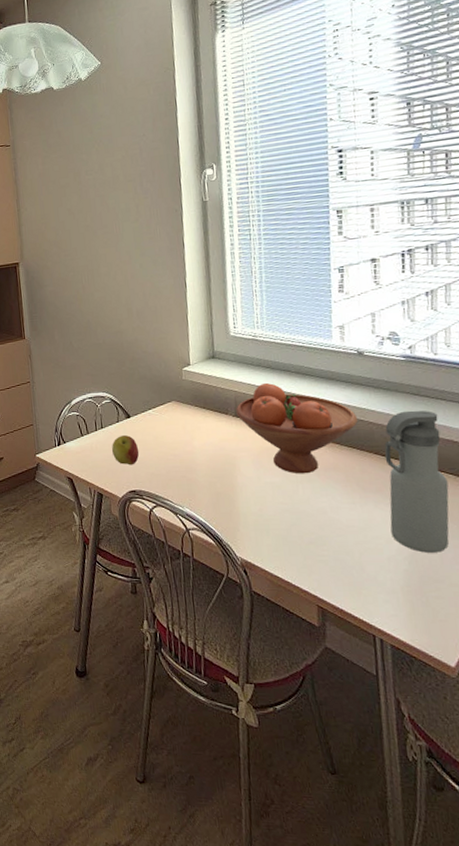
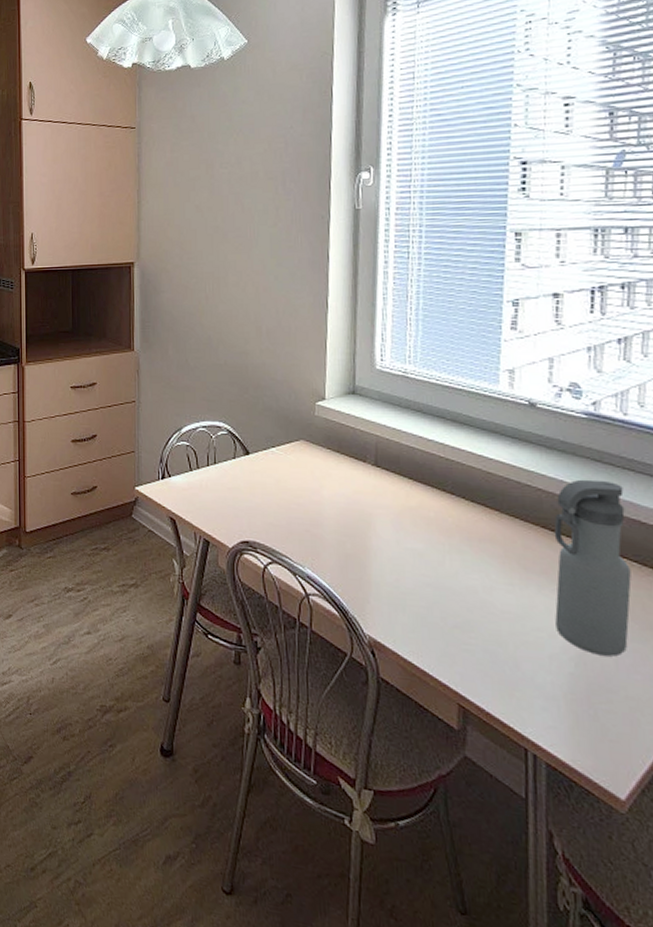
apple: present [112,434,140,465] -> none [225,474,257,511]
fruit bowl: present [236,382,358,474] -> none [376,428,523,543]

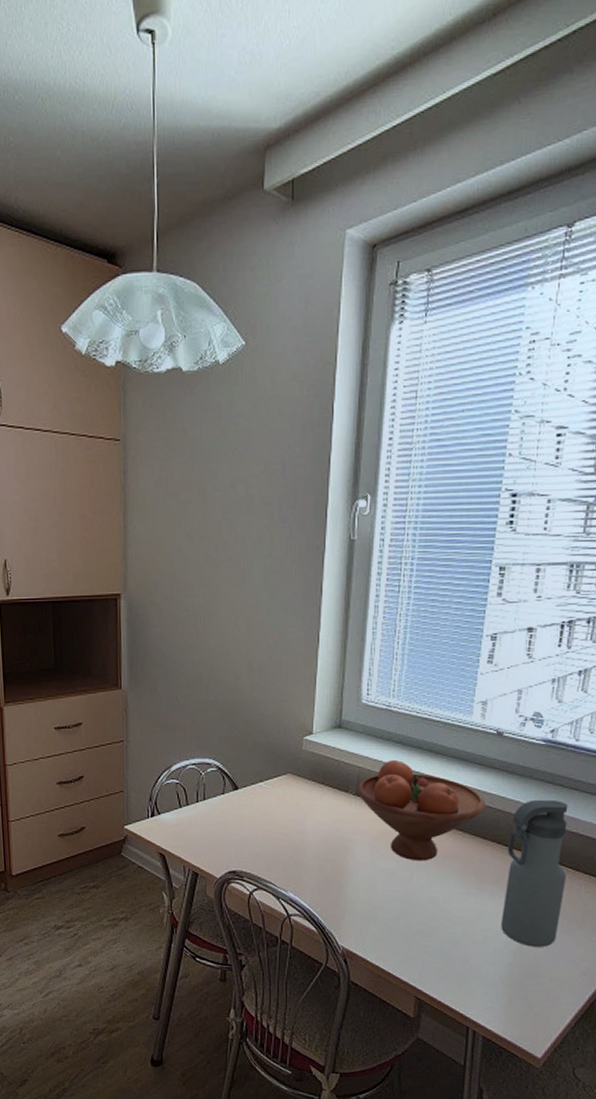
fruit bowl: none [376,428,523,543] -> present [357,759,485,861]

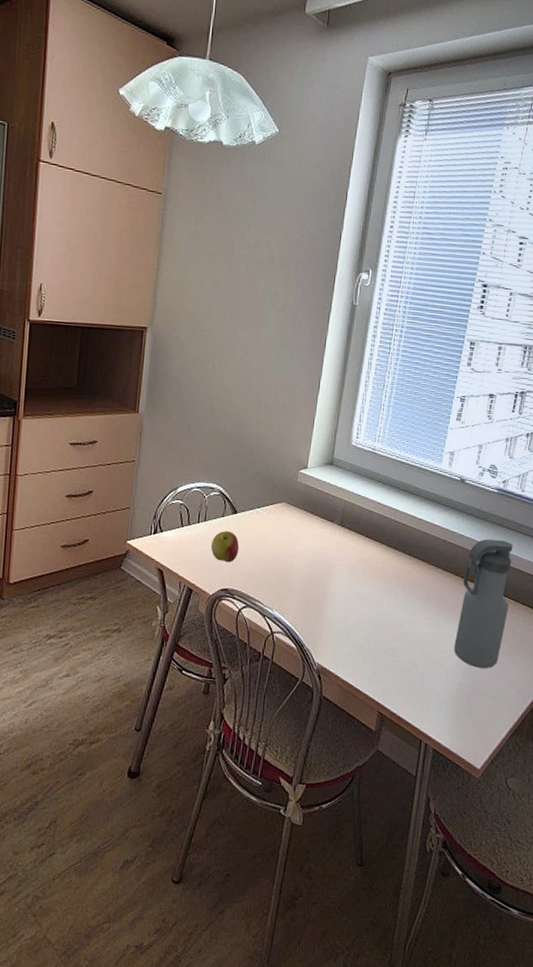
apple: none [214,808,244,843] -> present [211,530,240,563]
fruit bowl: present [357,759,485,861] -> none [342,496,448,588]

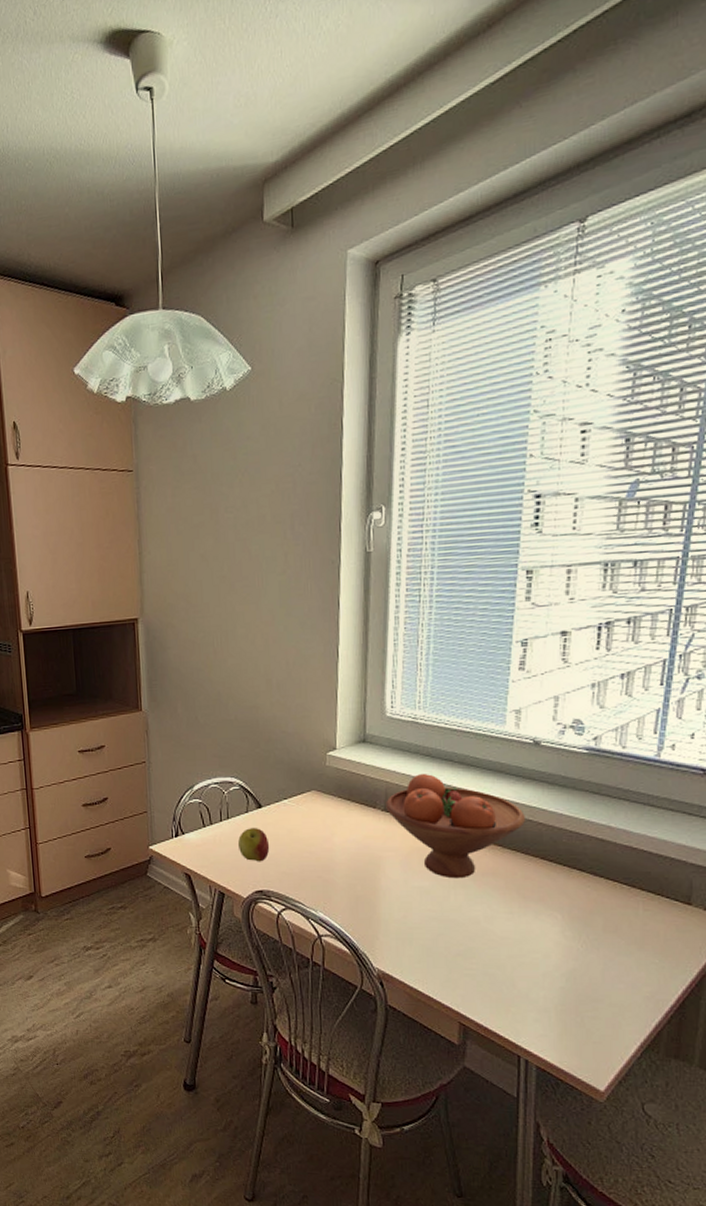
fruit bowl: none [342,496,448,588] -> present [386,773,525,879]
water bottle: present [454,538,513,668] -> none [550,811,621,970]

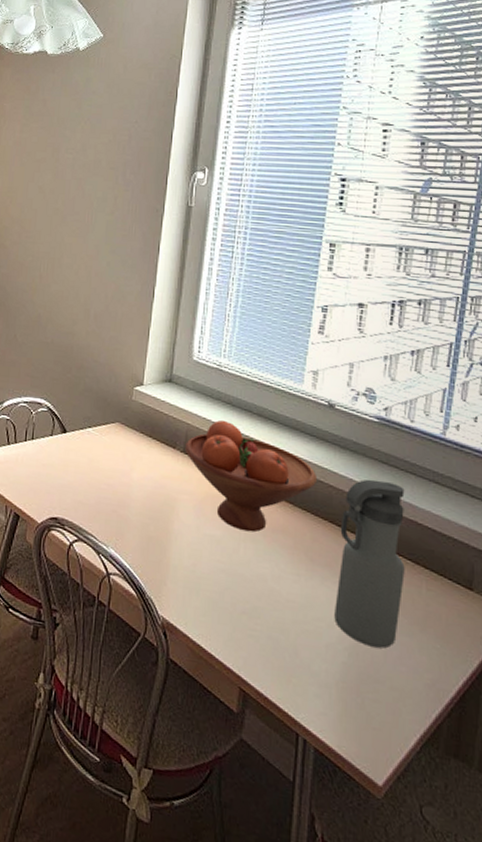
apple: present [238,827,270,862] -> none [39,451,70,488]
water bottle: none [550,811,621,970] -> present [334,479,405,649]

